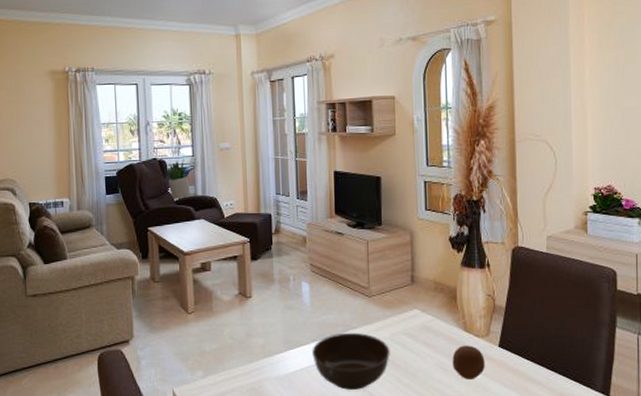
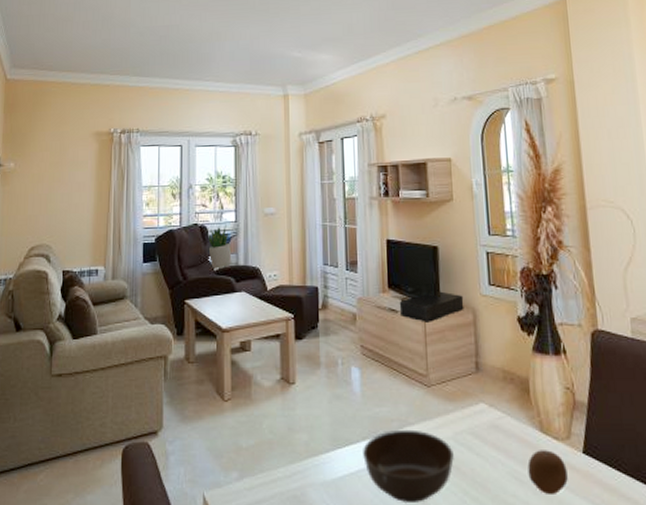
game console: none [345,216,403,243] -> present [399,291,464,322]

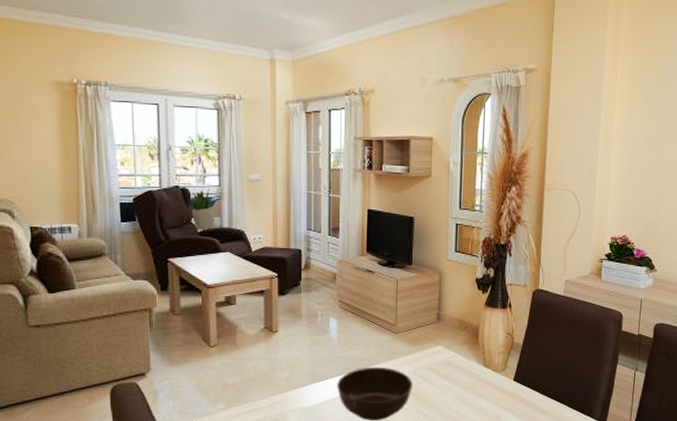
game console: present [399,291,464,322] -> none [375,256,433,282]
fruit: present [527,450,568,494] -> none [470,379,500,410]

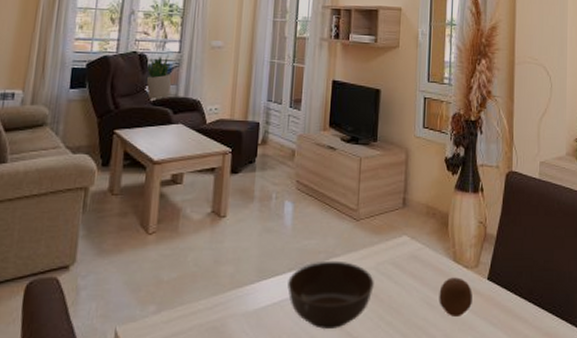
fruit: none [470,379,500,410] -> present [439,277,473,316]

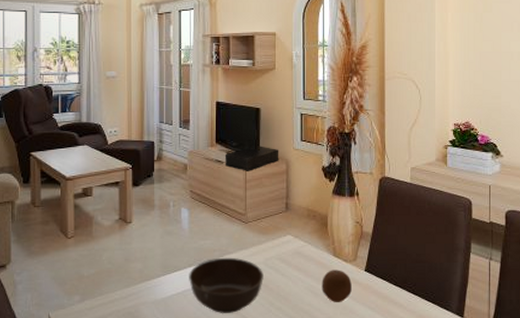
planter: present [146,54,172,99] -> none [51,85,75,125]
game console: none [338,131,399,160] -> present [224,146,279,171]

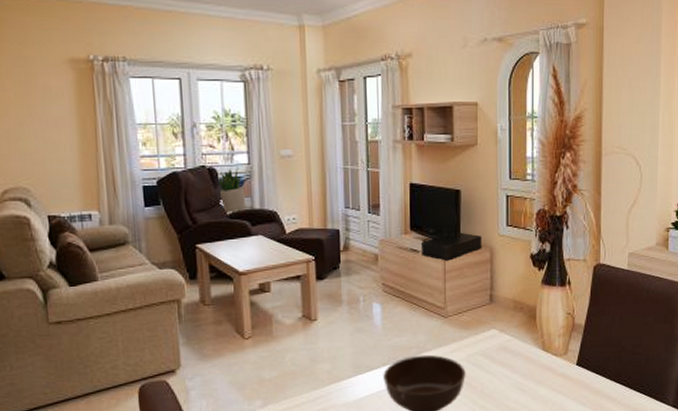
planter: none [51,85,75,125] -> present [216,166,247,213]
fruit: present [322,270,352,302] -> none [529,364,562,399]

